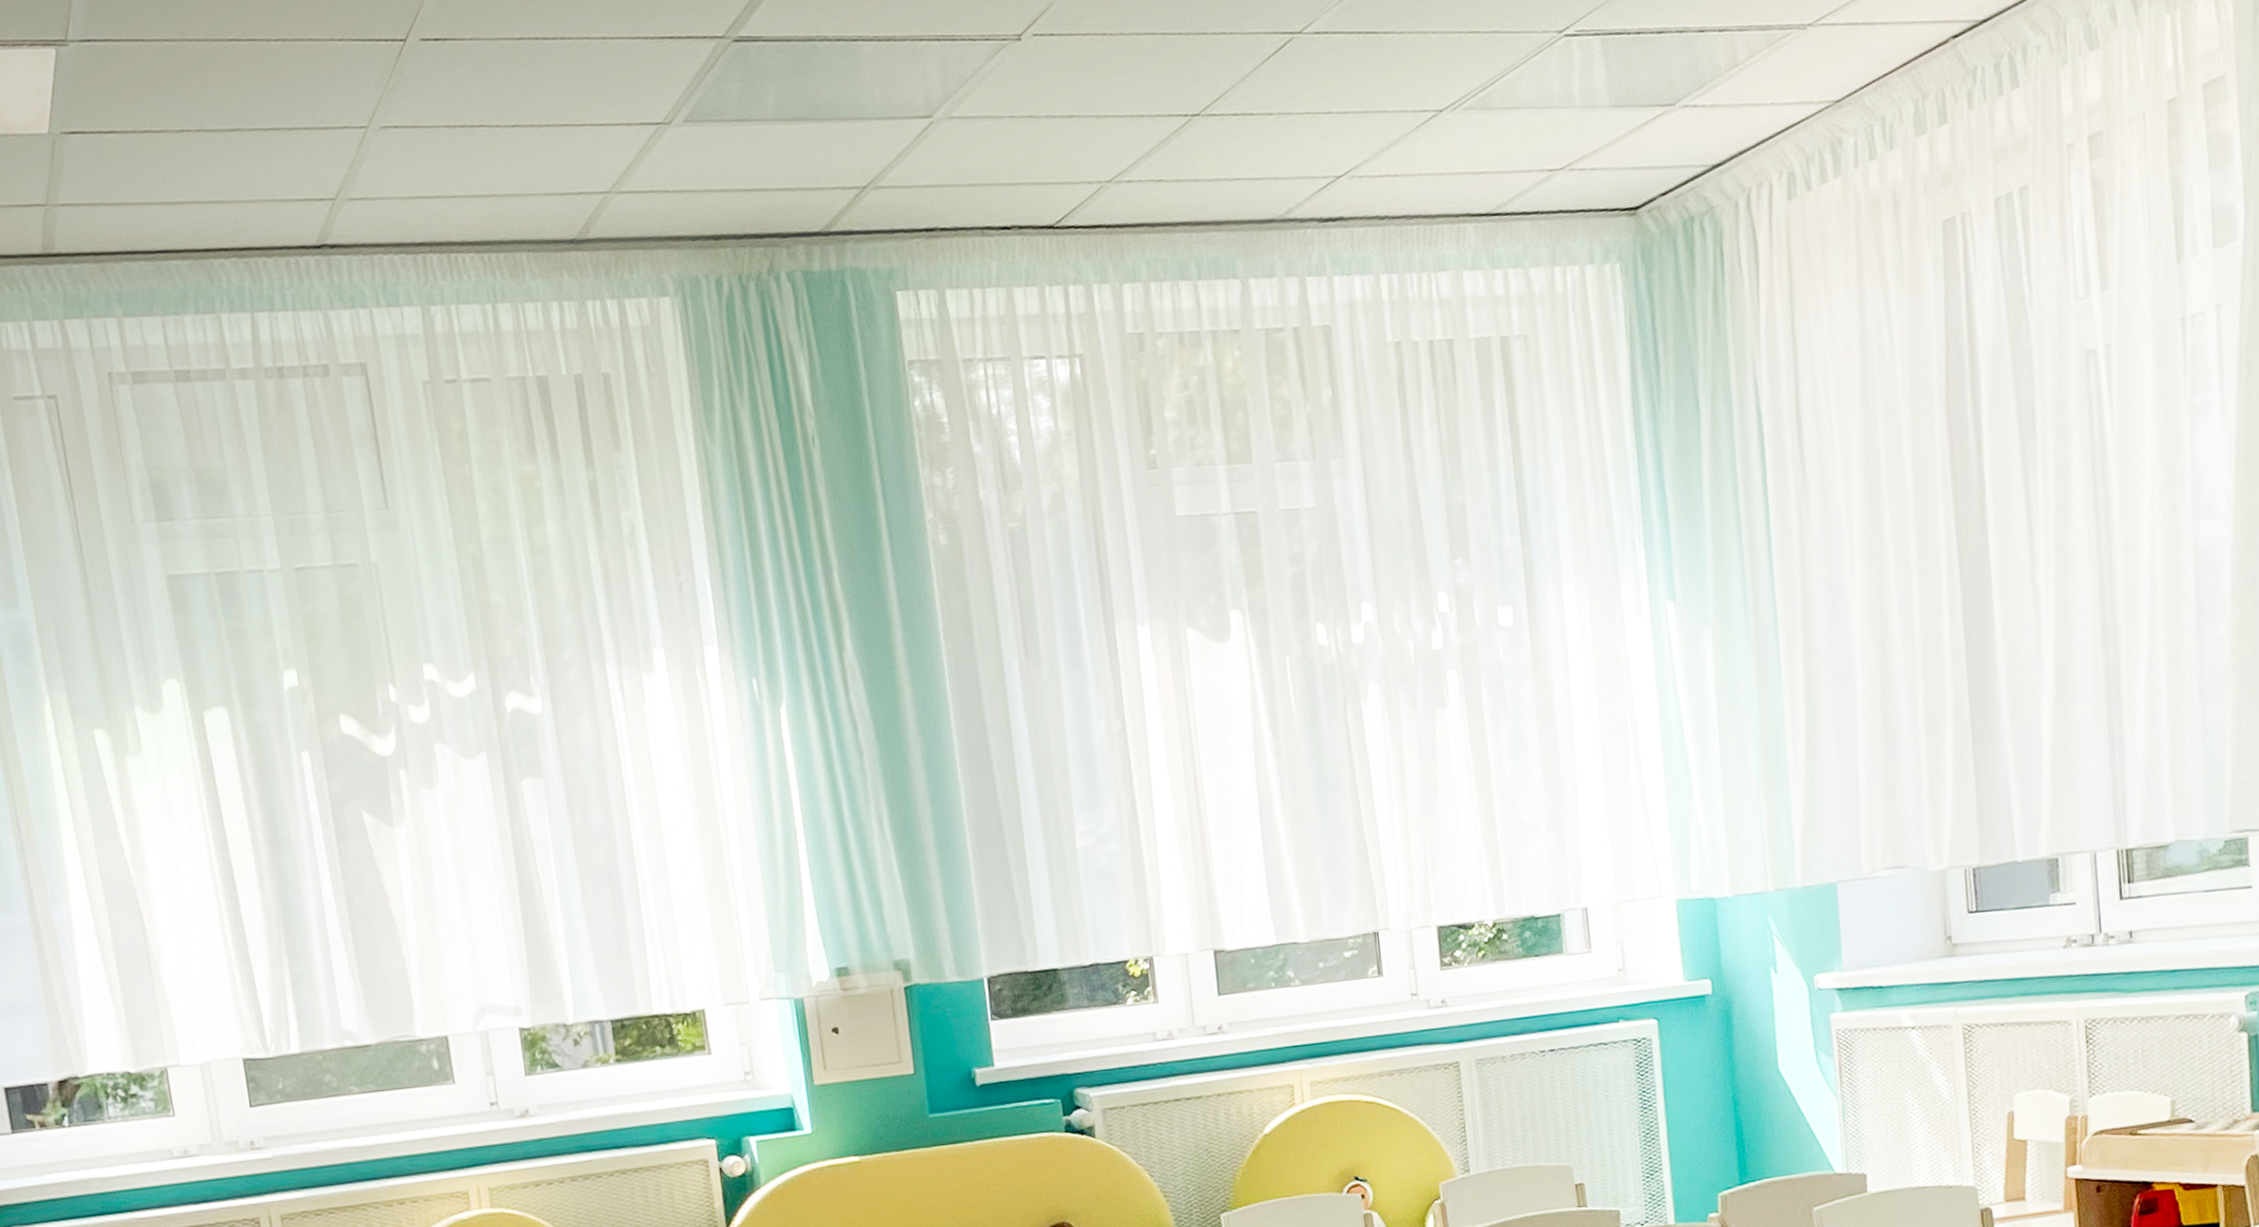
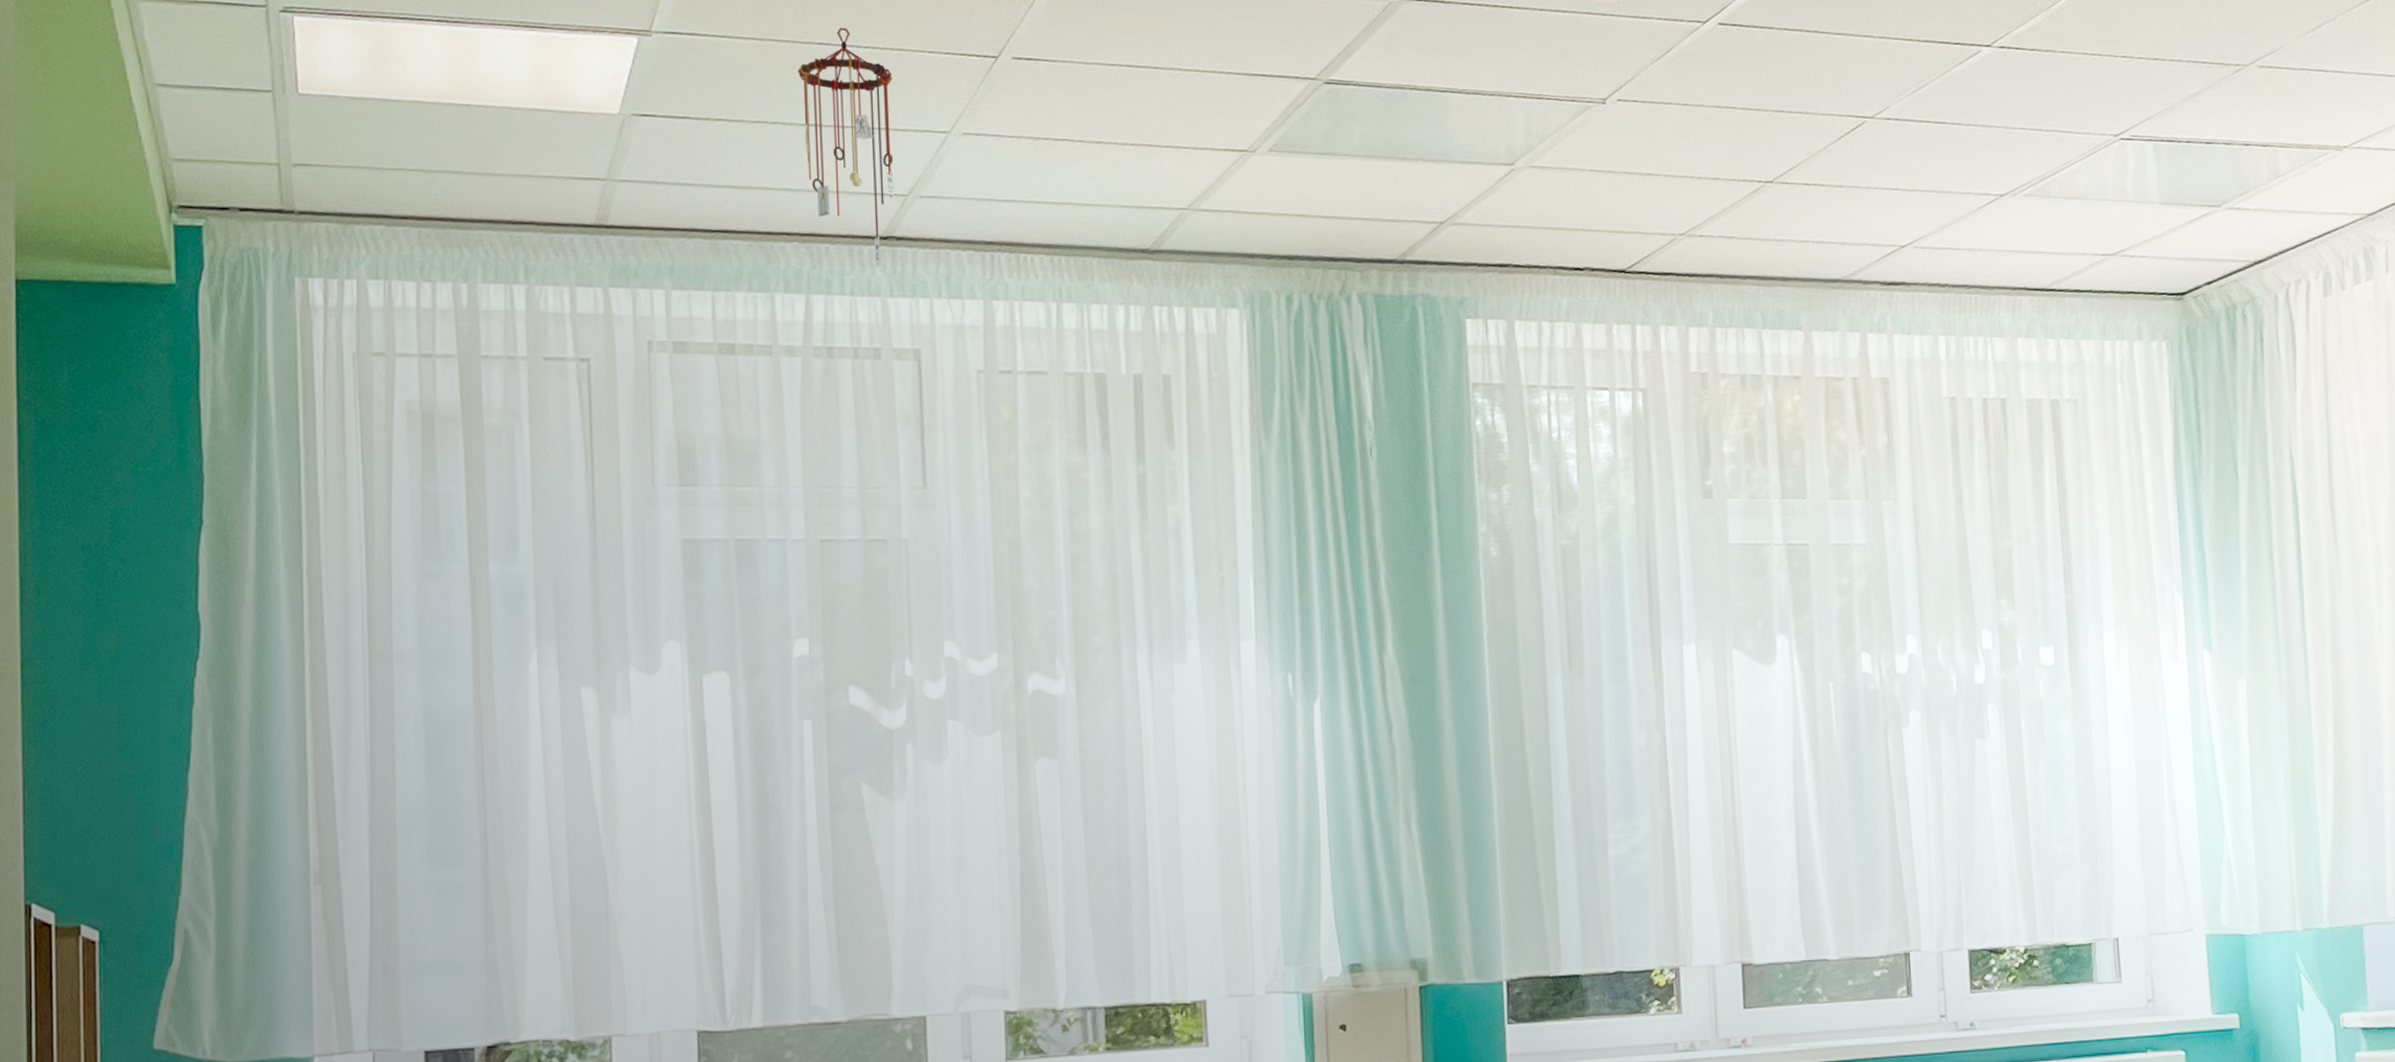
mobile: none [213,19,323,280] -> present [798,27,894,268]

